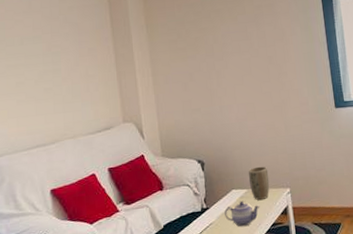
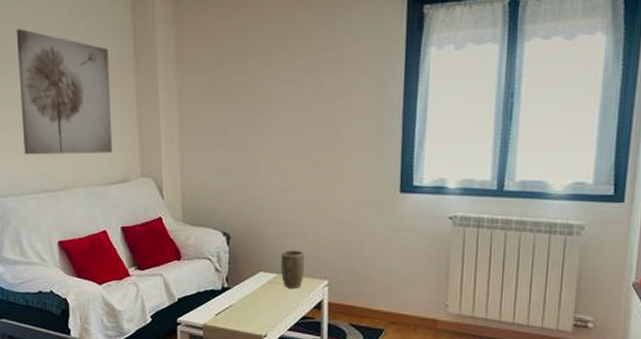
wall art: none [8,13,97,117] -> present [16,29,113,155]
teapot: present [224,202,260,227] -> none [248,287,290,315]

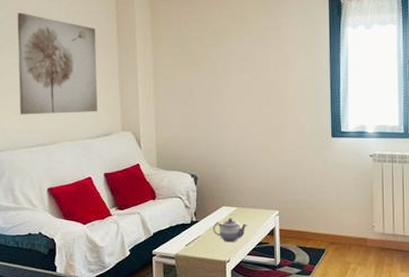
teapot: none [248,287,290,315] -> present [213,219,248,243]
plant pot: present [280,250,305,288] -> none [239,186,259,219]

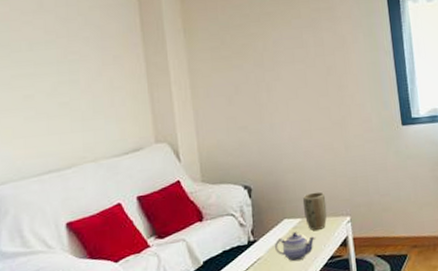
wall art: present [17,13,98,115] -> none [14,13,124,137]
plant pot: none [239,186,259,219] -> present [302,191,327,231]

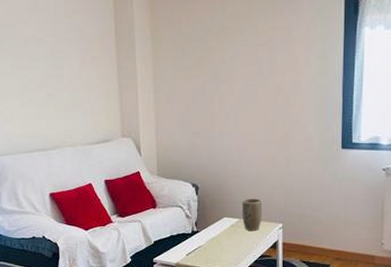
teapot: present [275,232,316,262] -> none [214,230,250,254]

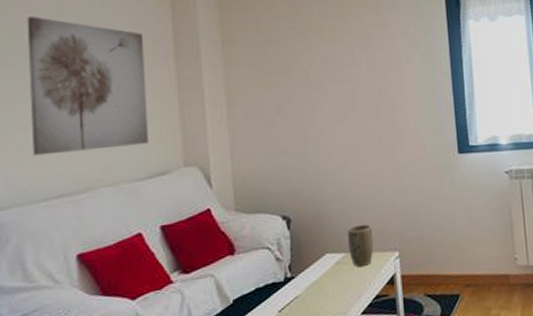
wall art: none [13,12,97,119] -> present [27,16,149,156]

